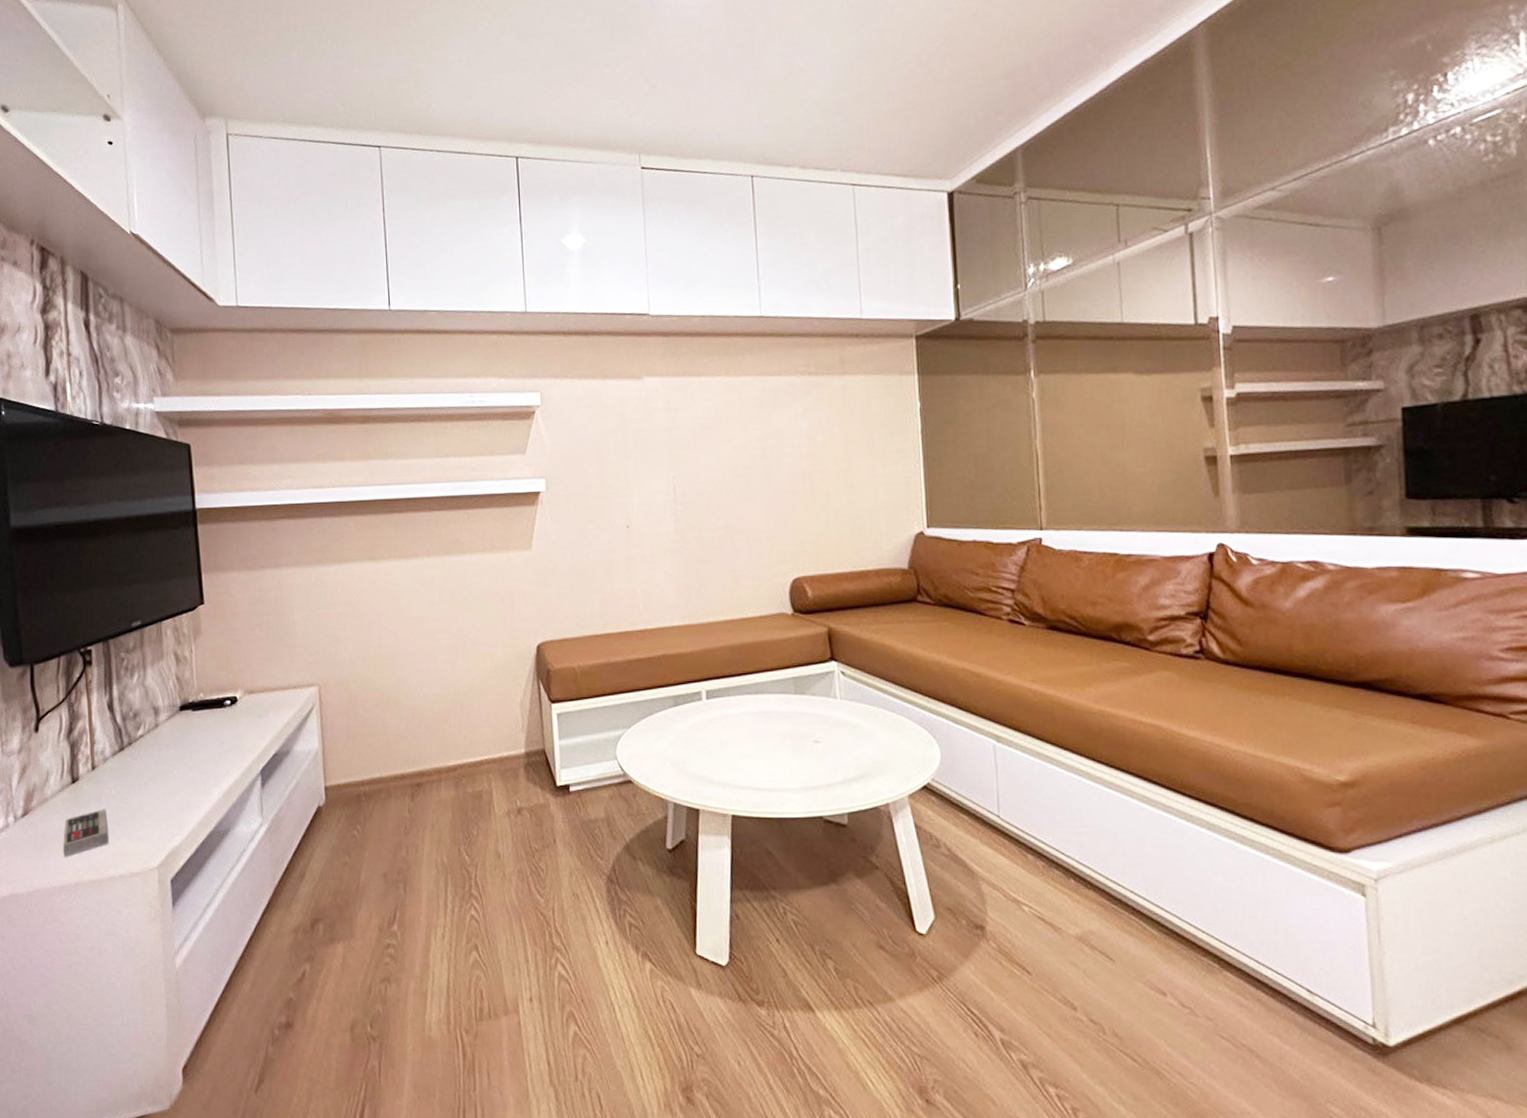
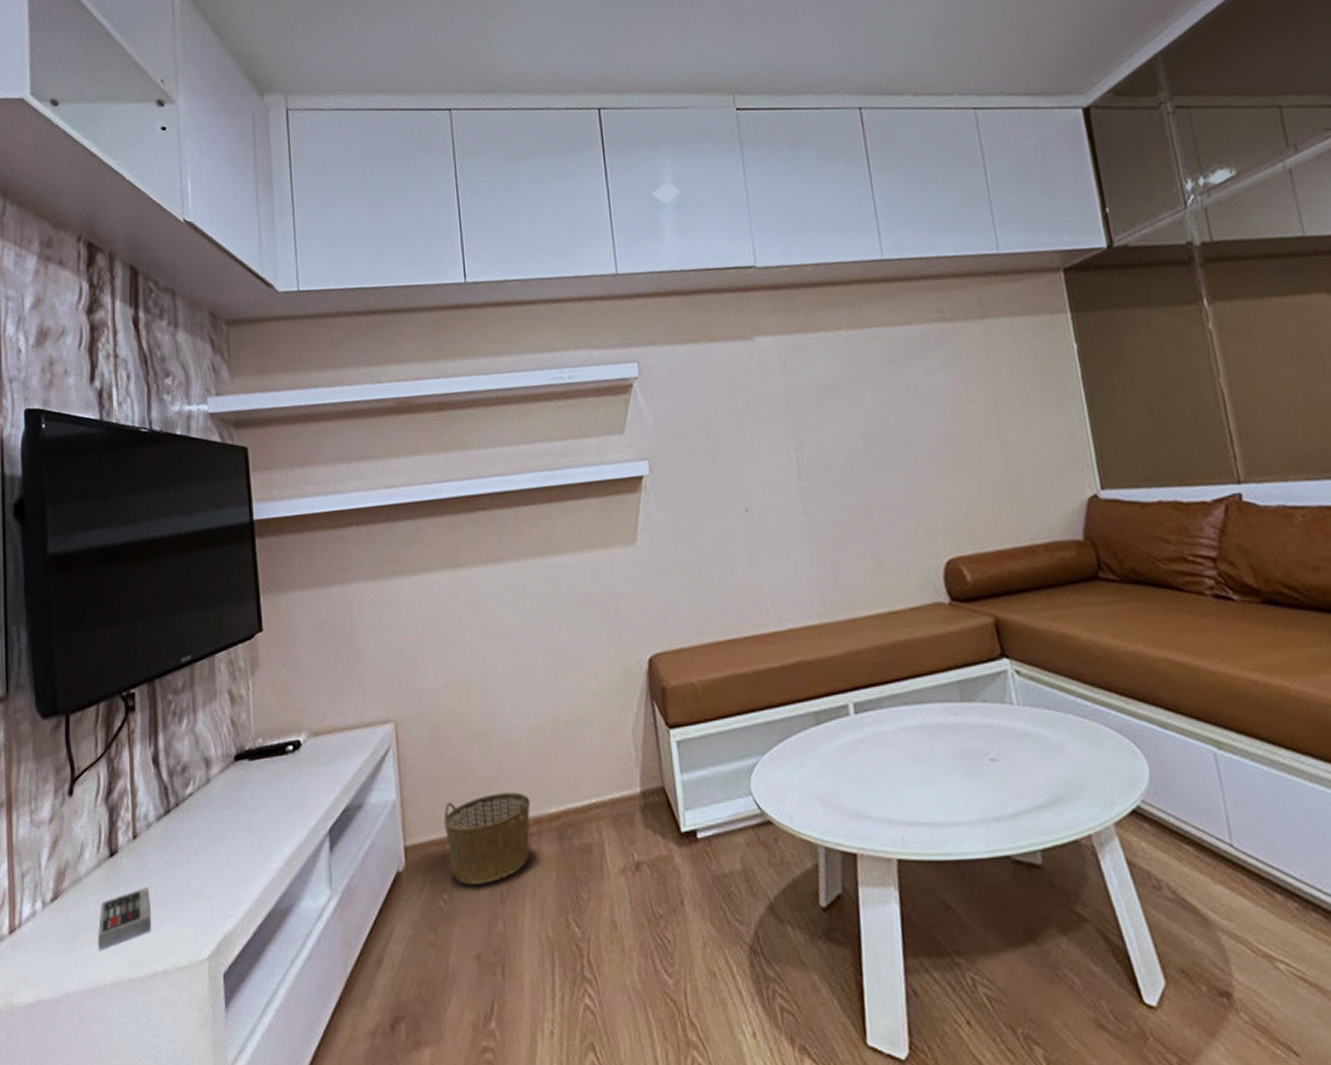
basket: none [358,748,433,819] -> present [443,792,531,885]

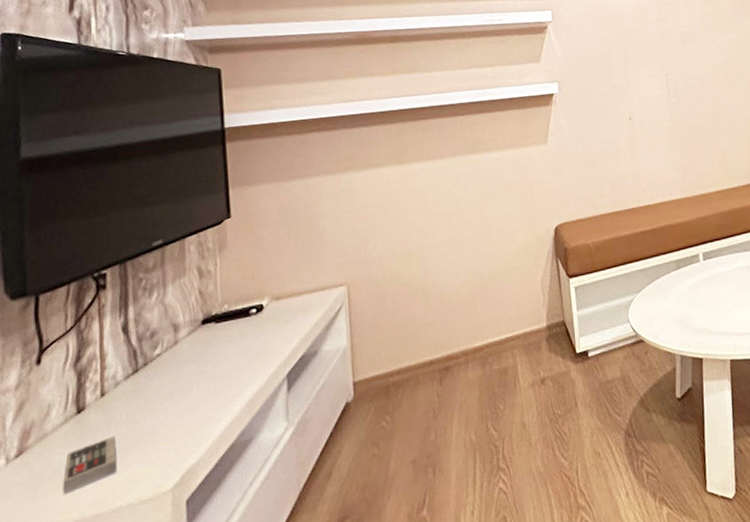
basket: present [443,792,531,885] -> none [387,333,460,408]

